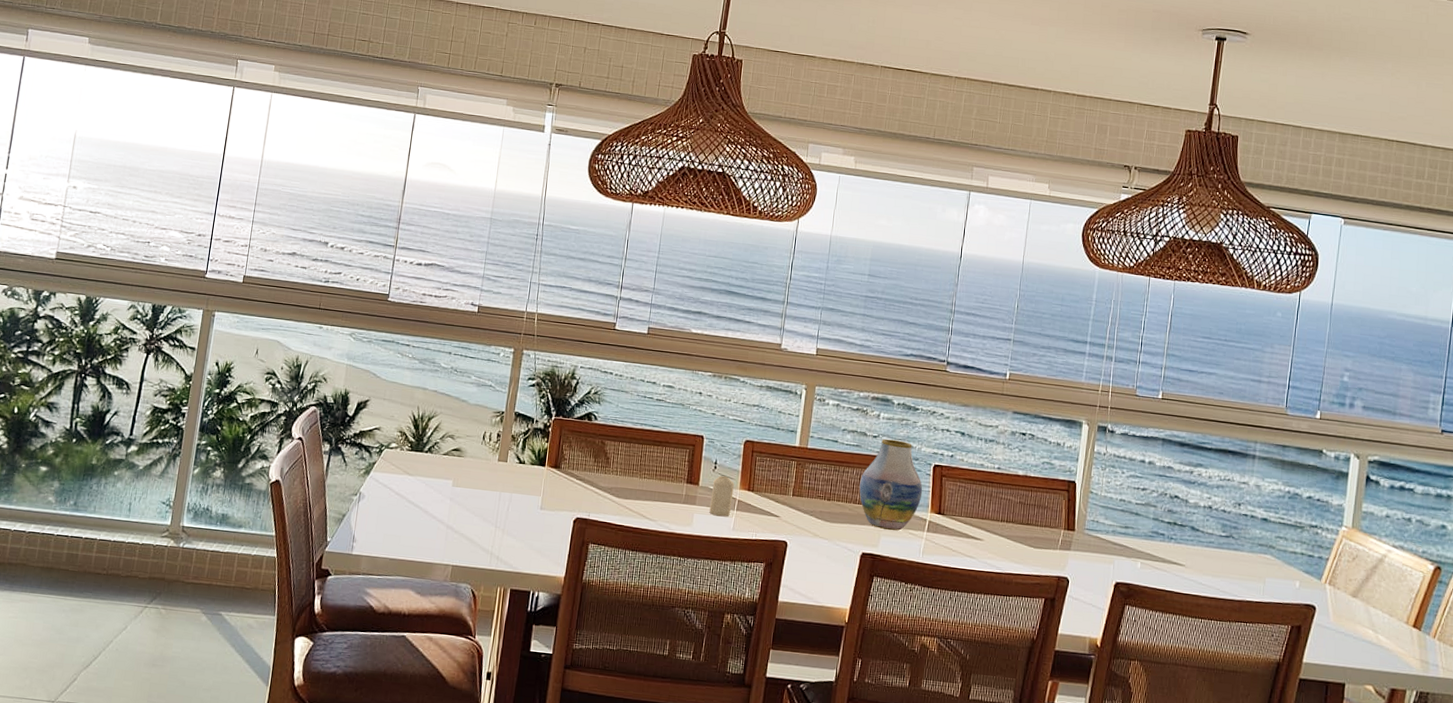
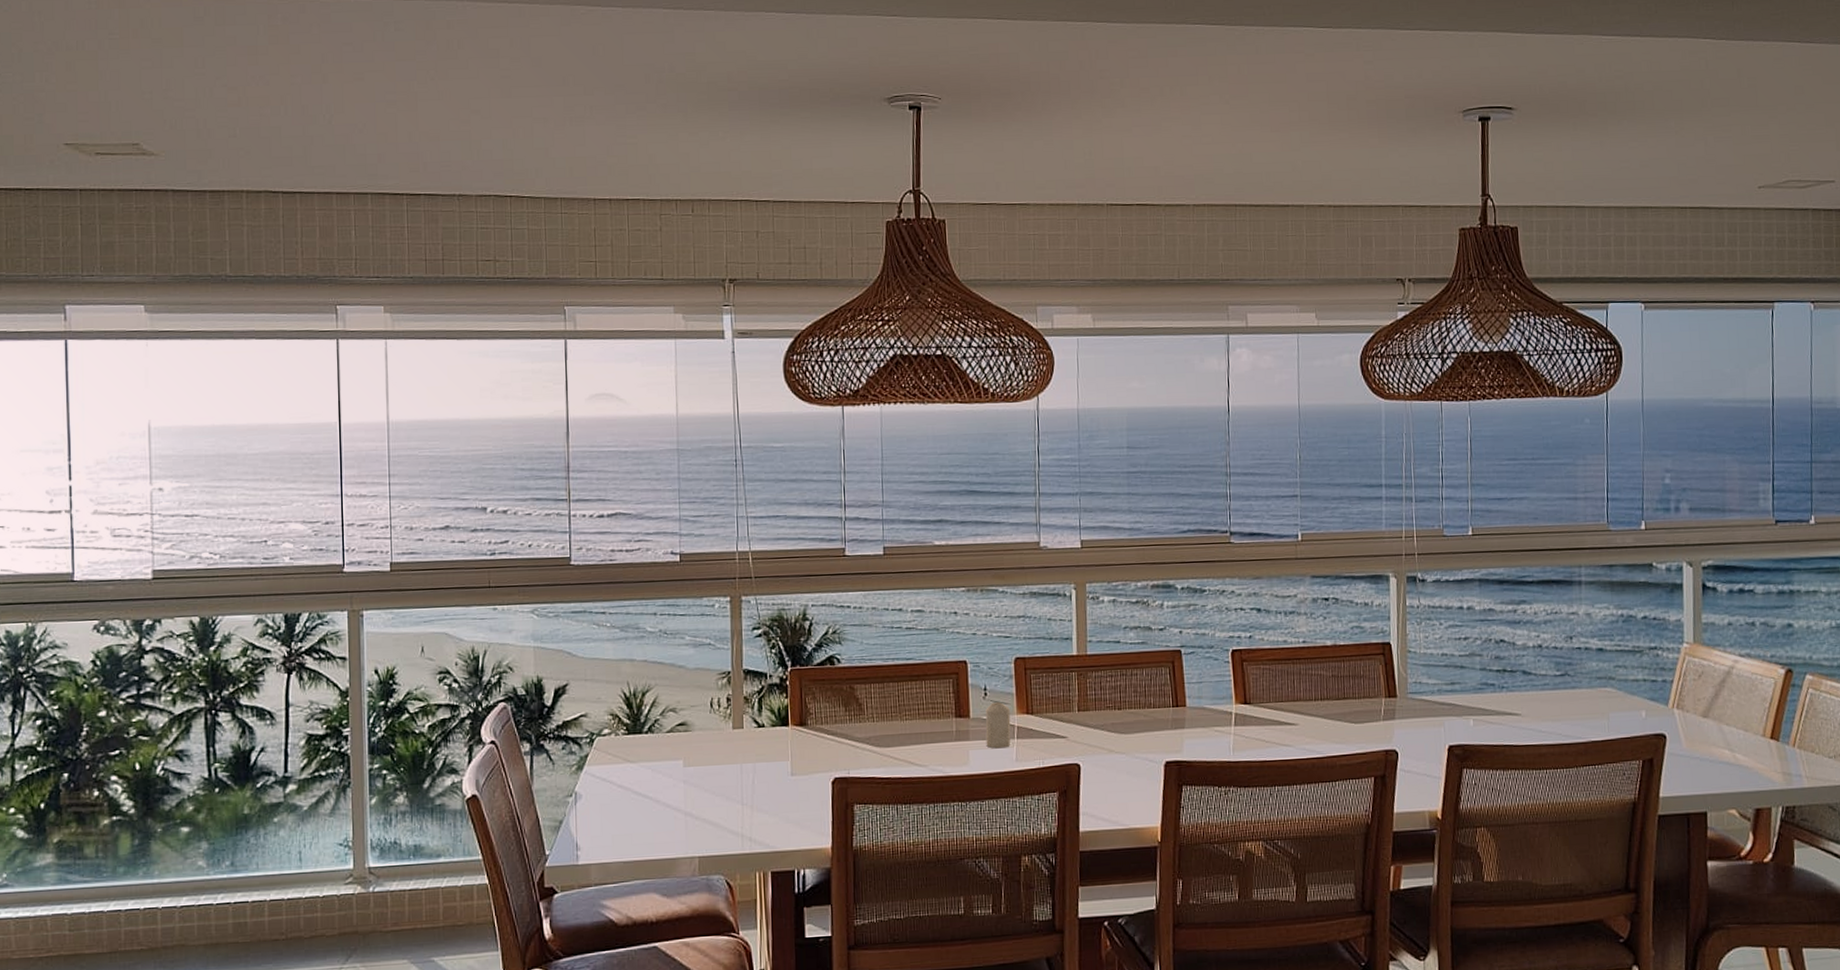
vase: present [859,438,923,531] -> none [1152,629,1224,732]

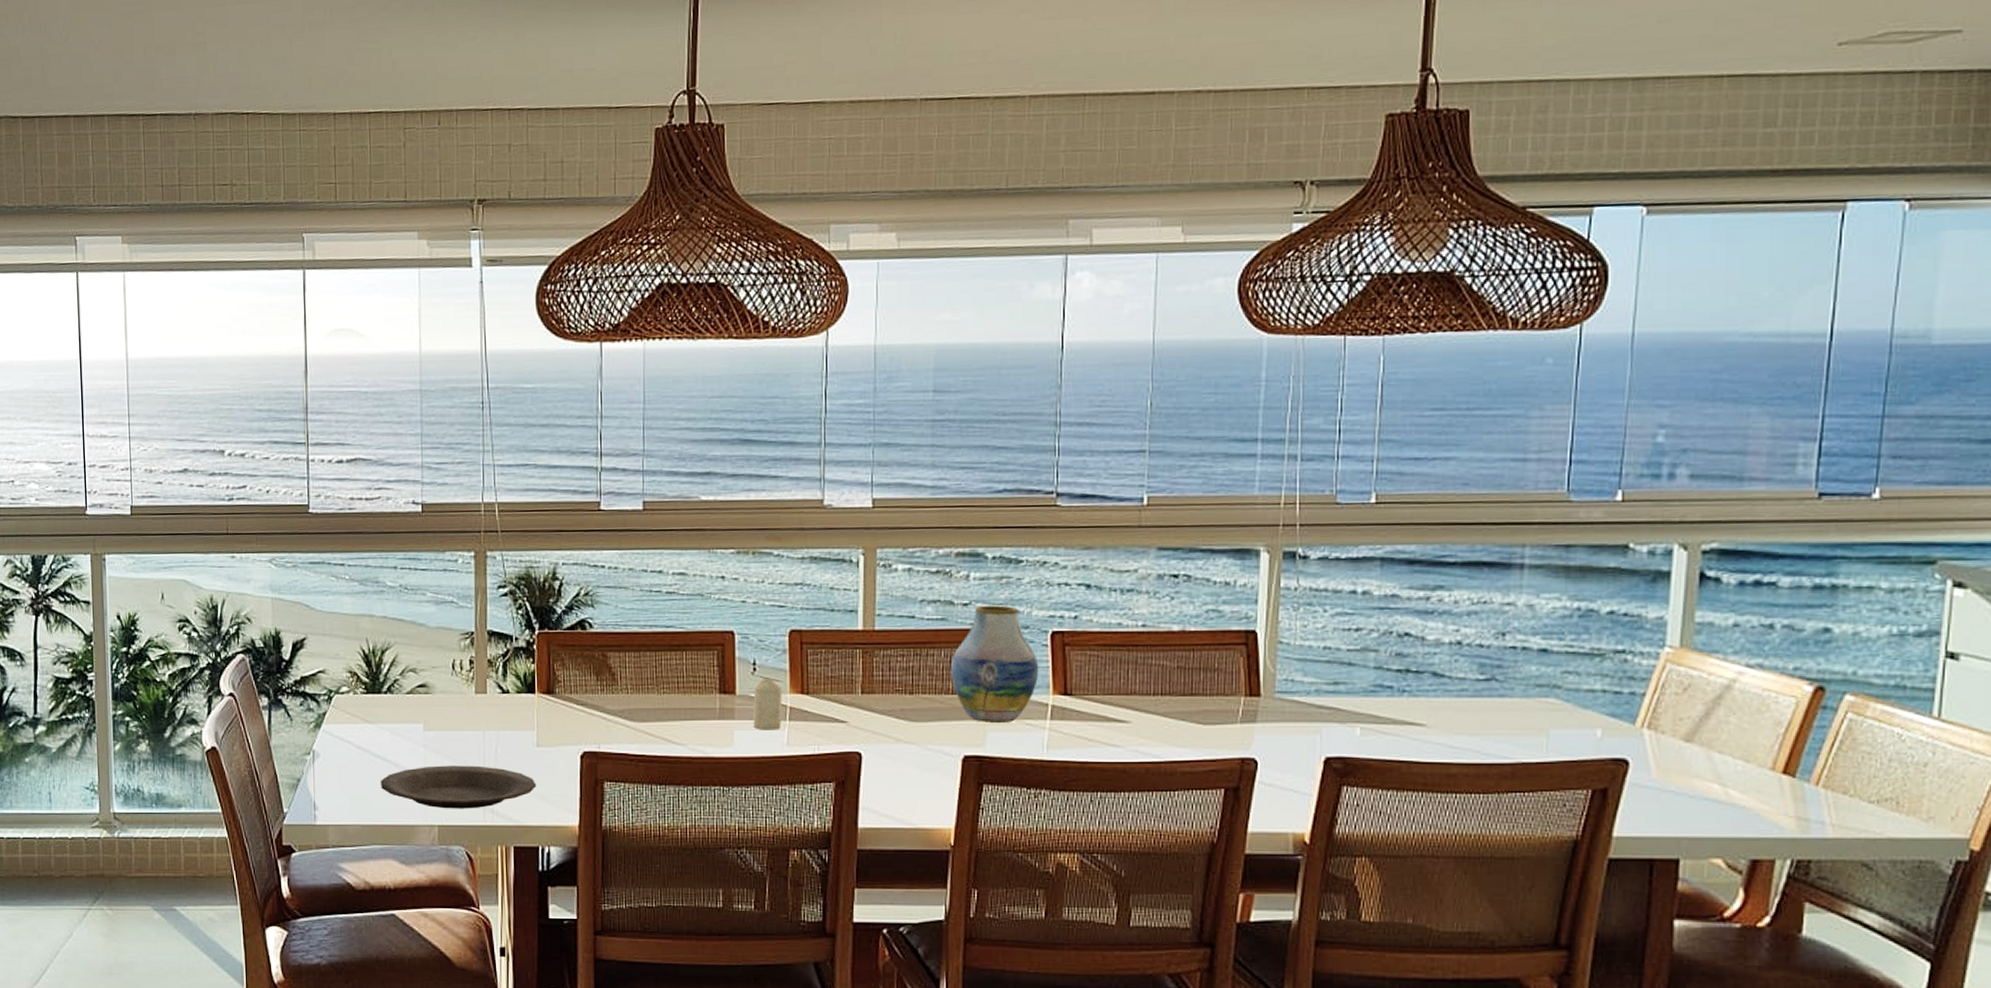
plate: none [641,797,792,841] -> present [380,765,537,809]
vase: none [1152,629,1224,732] -> present [951,605,1039,724]

